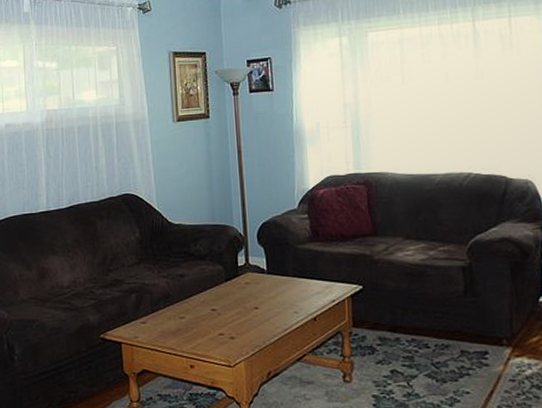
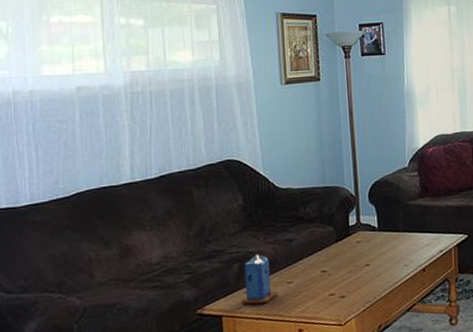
candle: none [138,286,172,336] -> present [241,254,279,305]

